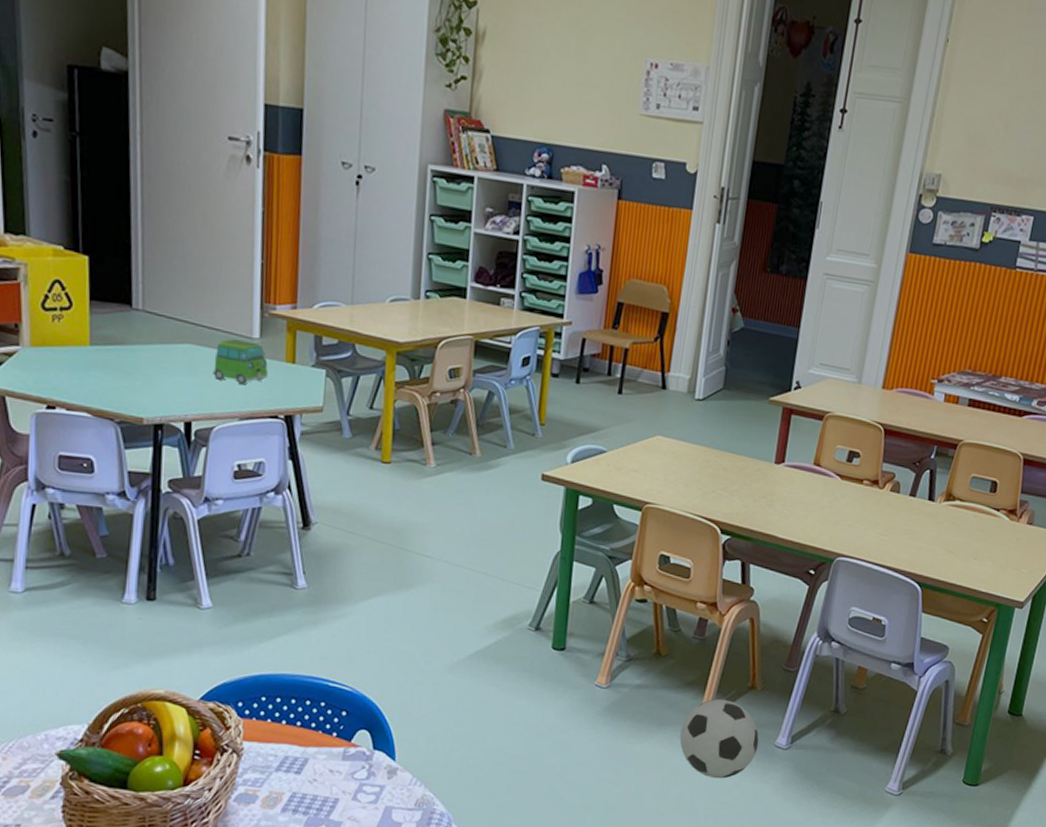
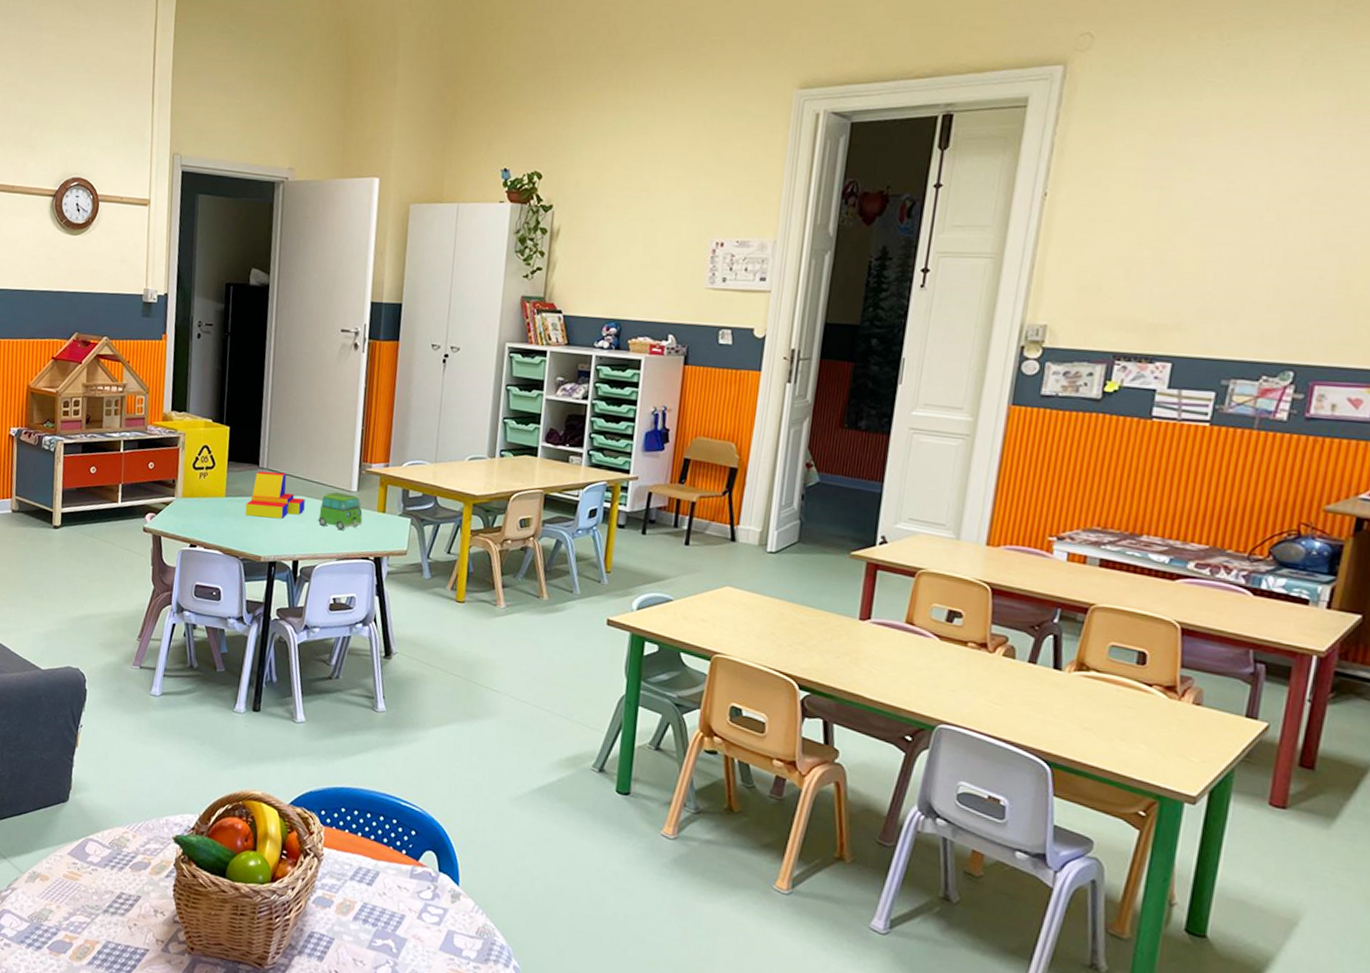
toy blocks: none [118,313,195,373] -> present [245,471,305,519]
soccer ball: present [679,699,759,779] -> none [755,866,850,957]

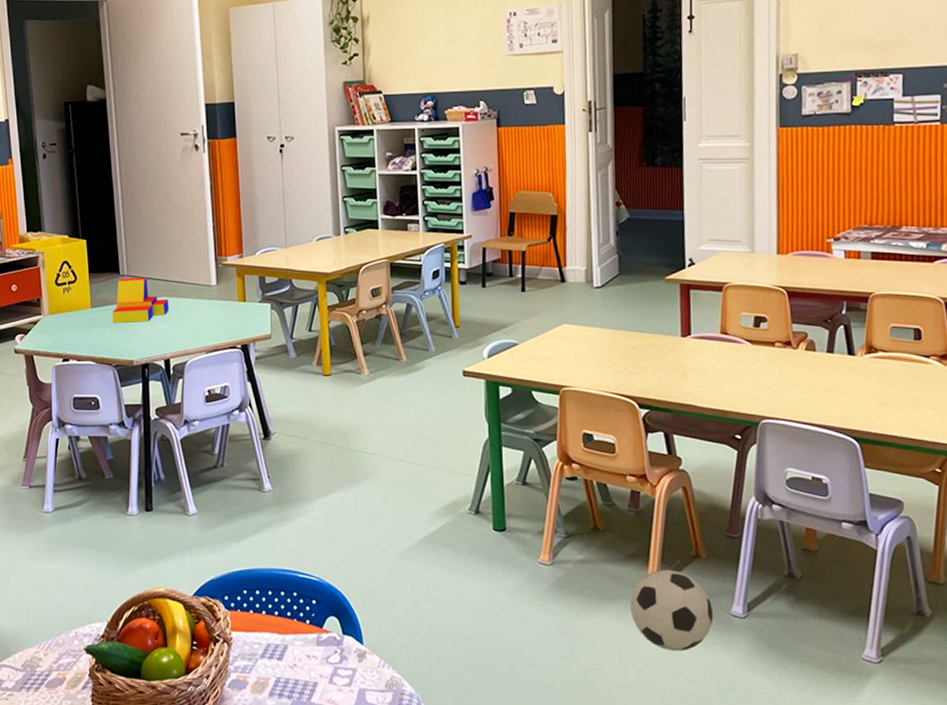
toy car: present [317,492,363,531] -> none [182,289,226,325]
soccer ball: none [755,866,850,957] -> present [630,569,714,651]

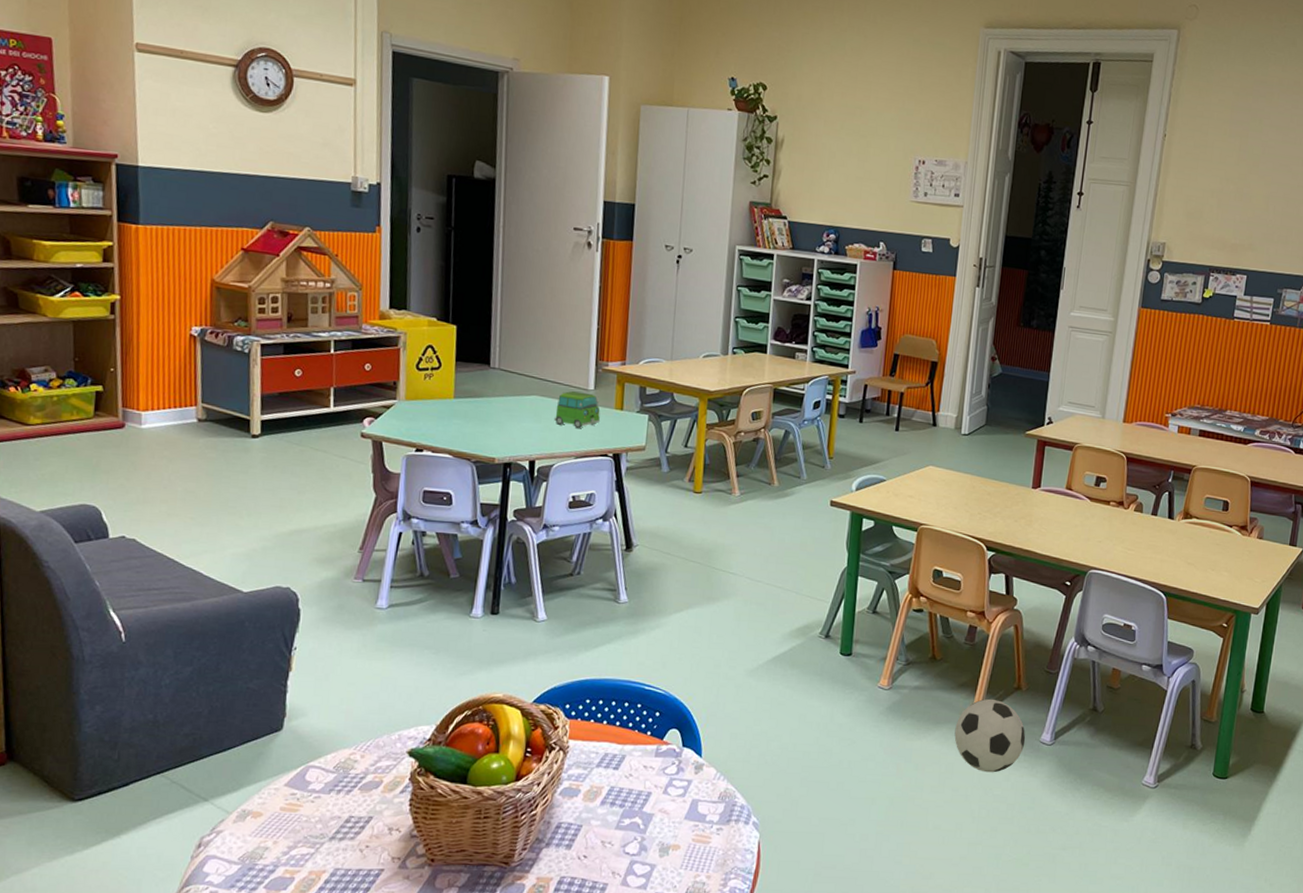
toy blocks: present [112,277,169,323] -> none [476,371,541,420]
toy car: none [182,289,226,325] -> present [553,391,601,429]

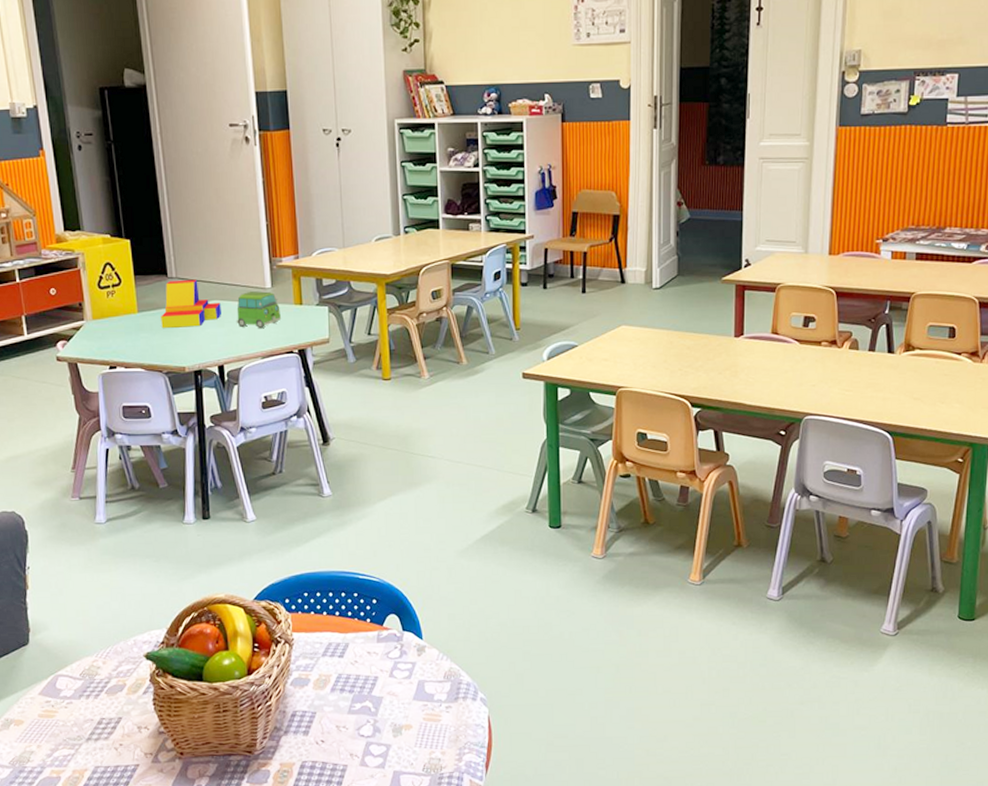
toy blocks: none [476,371,541,420] -> present [161,279,221,328]
soccer ball: present [954,698,1026,773] -> none [676,558,751,633]

